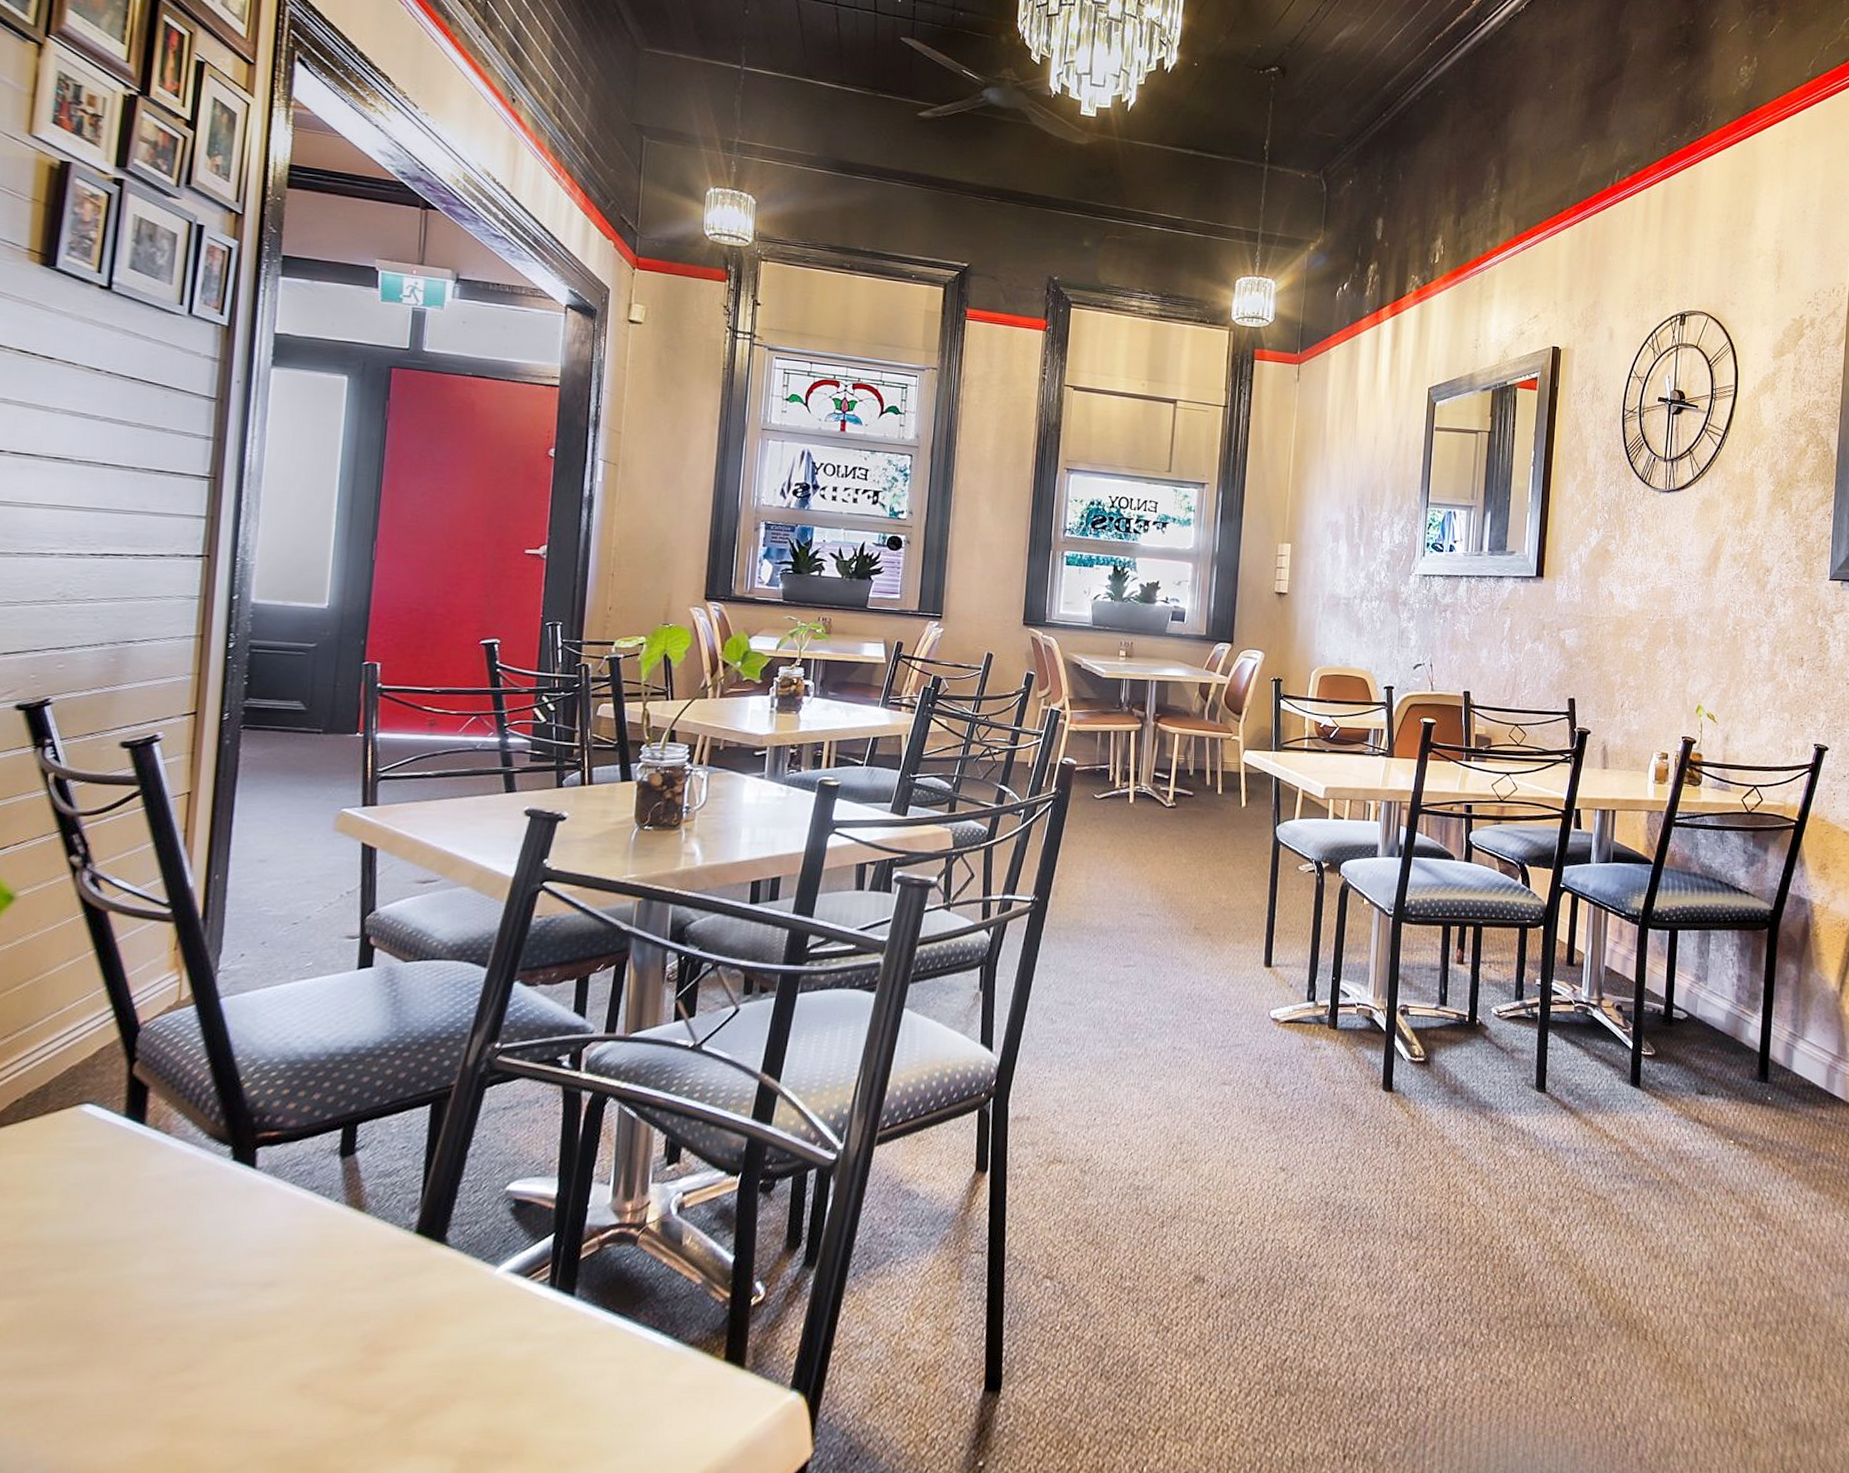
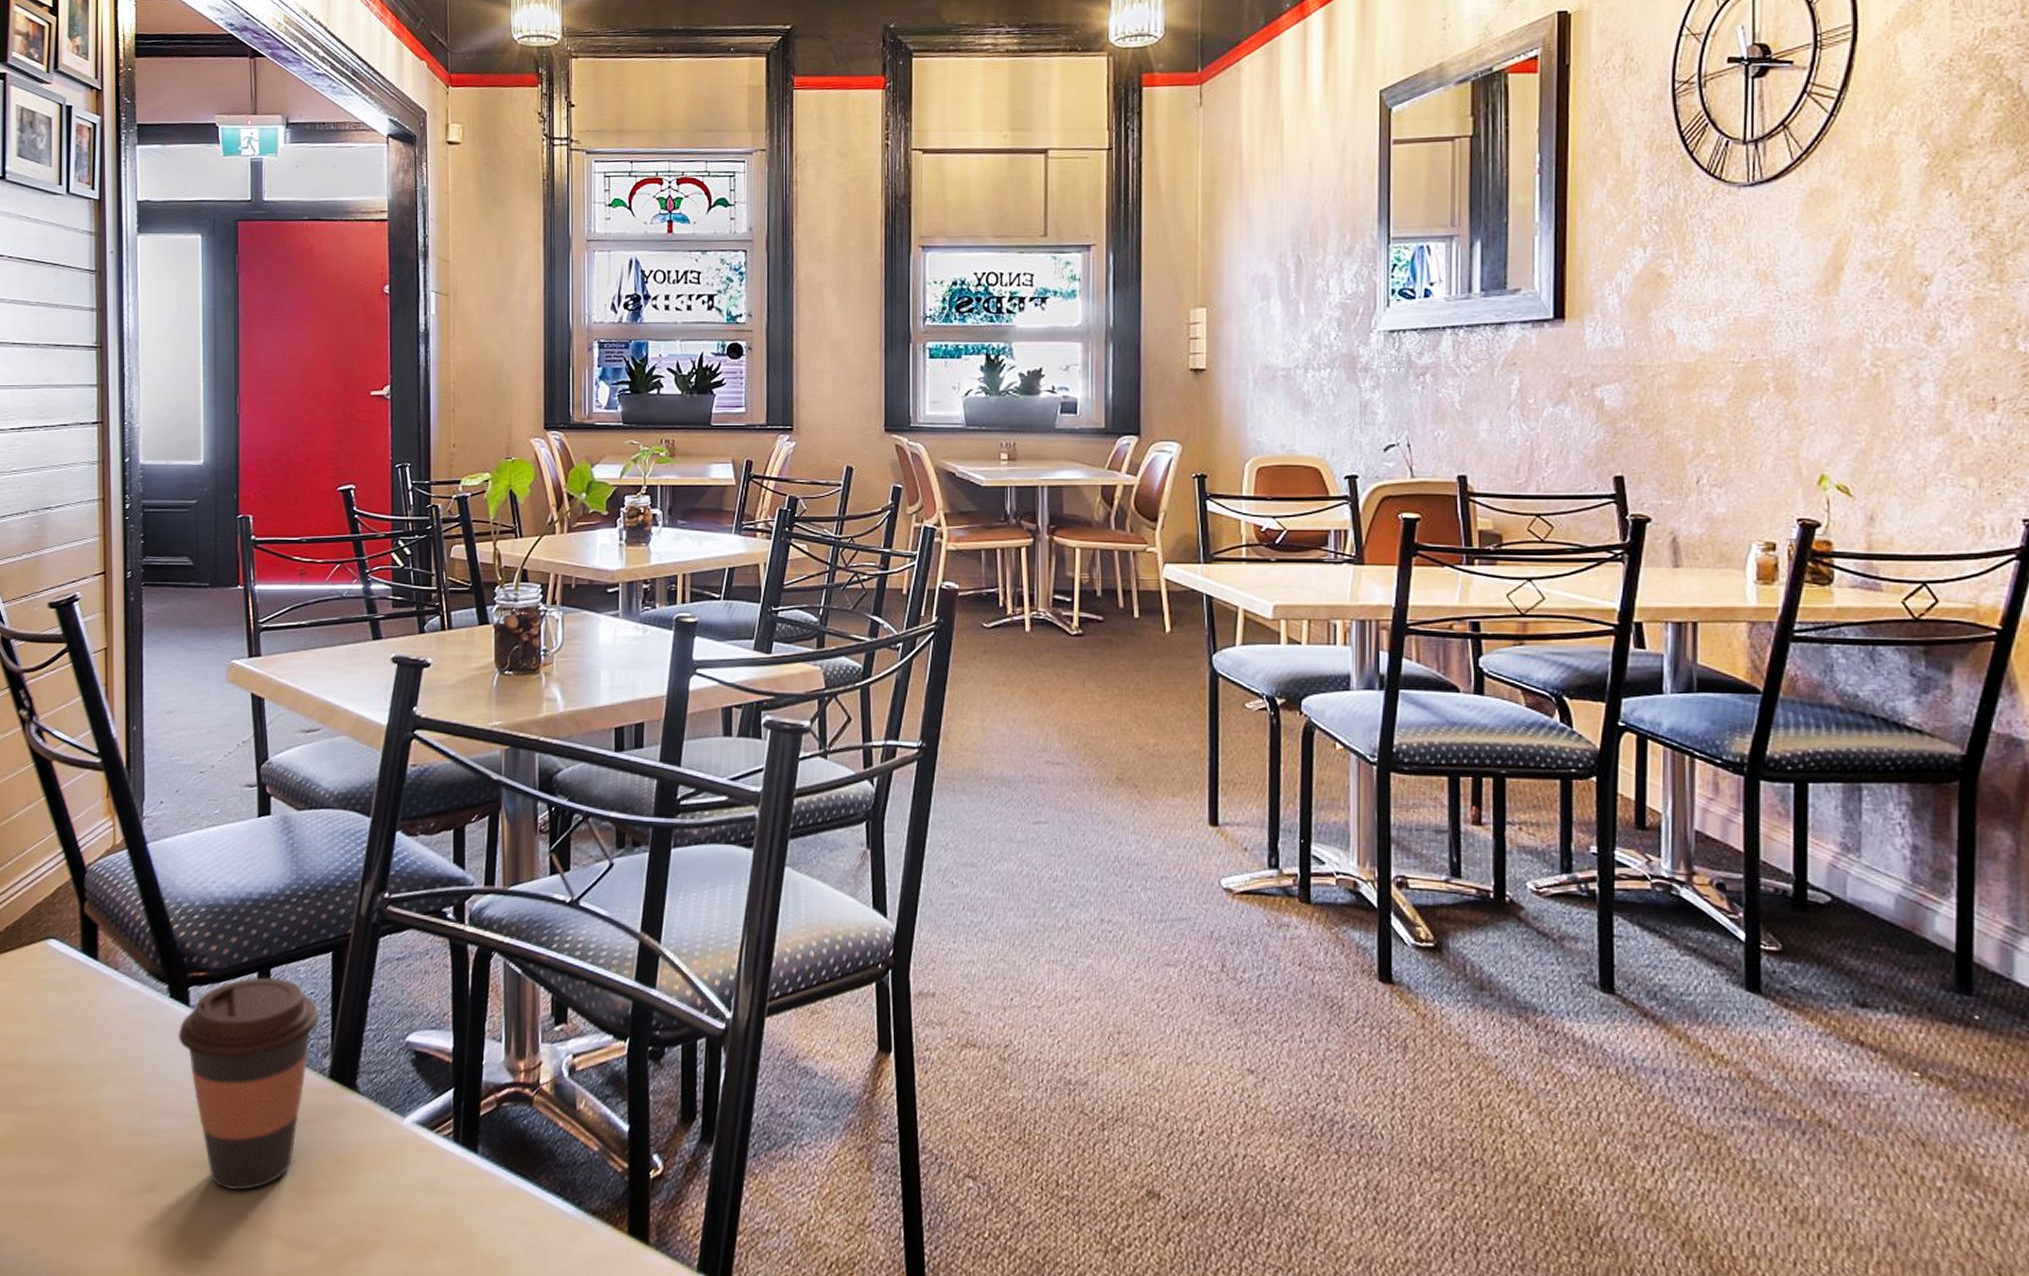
coffee cup: none [238,1134,411,1359] -> present [178,977,320,1191]

